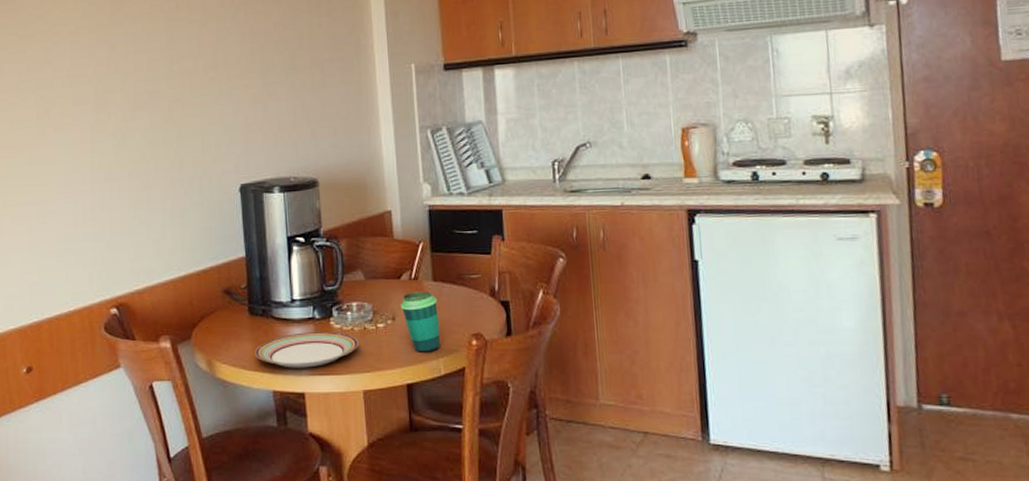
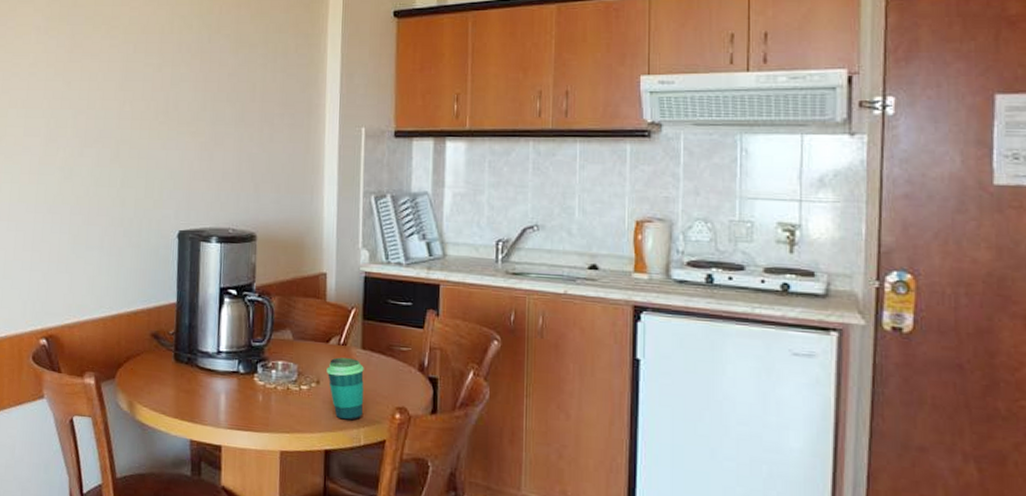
plate: present [254,332,359,368] -> none [175,385,280,421]

